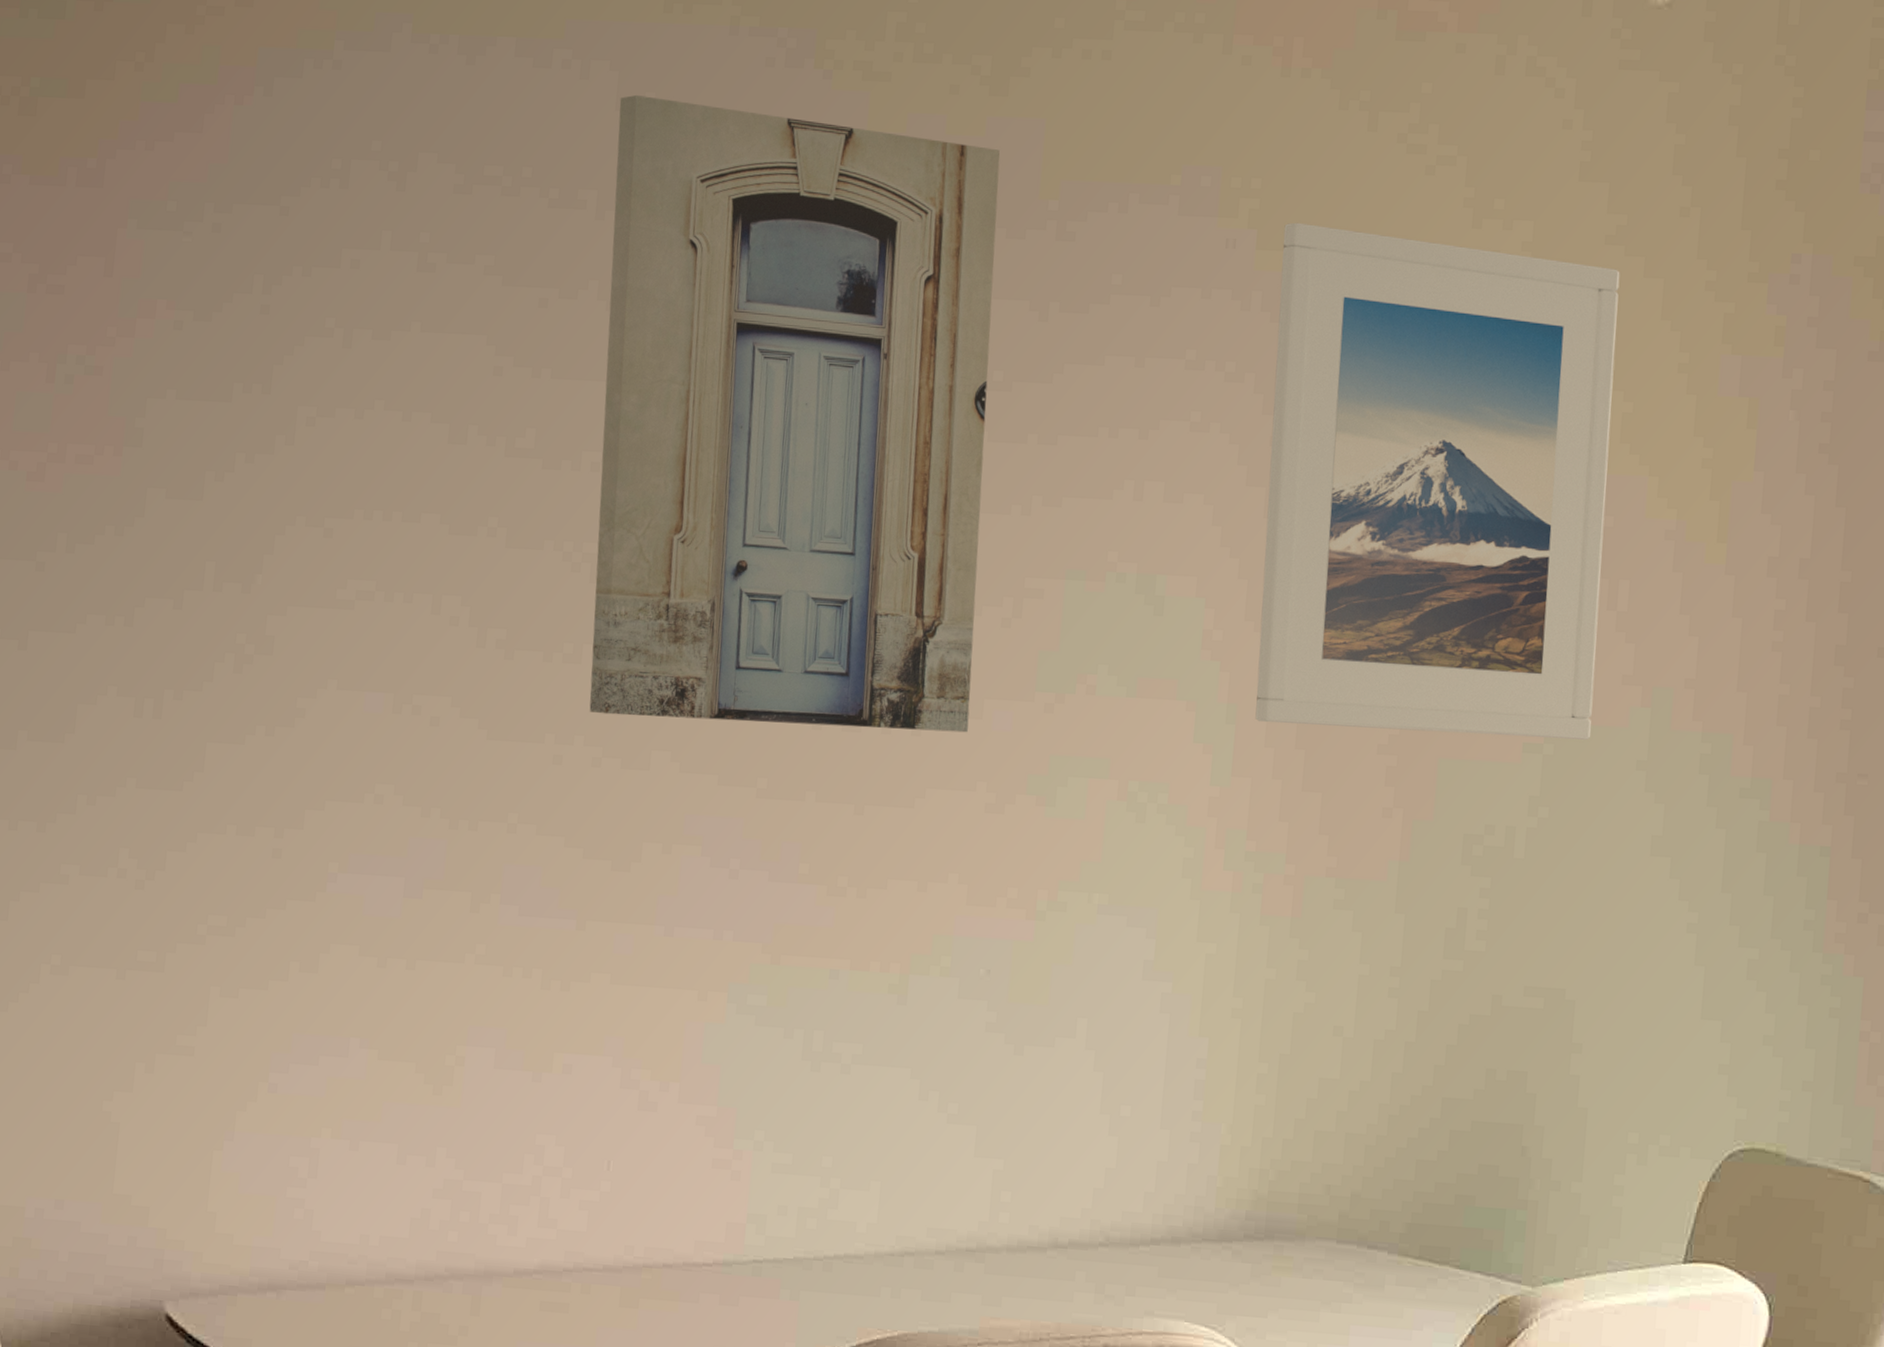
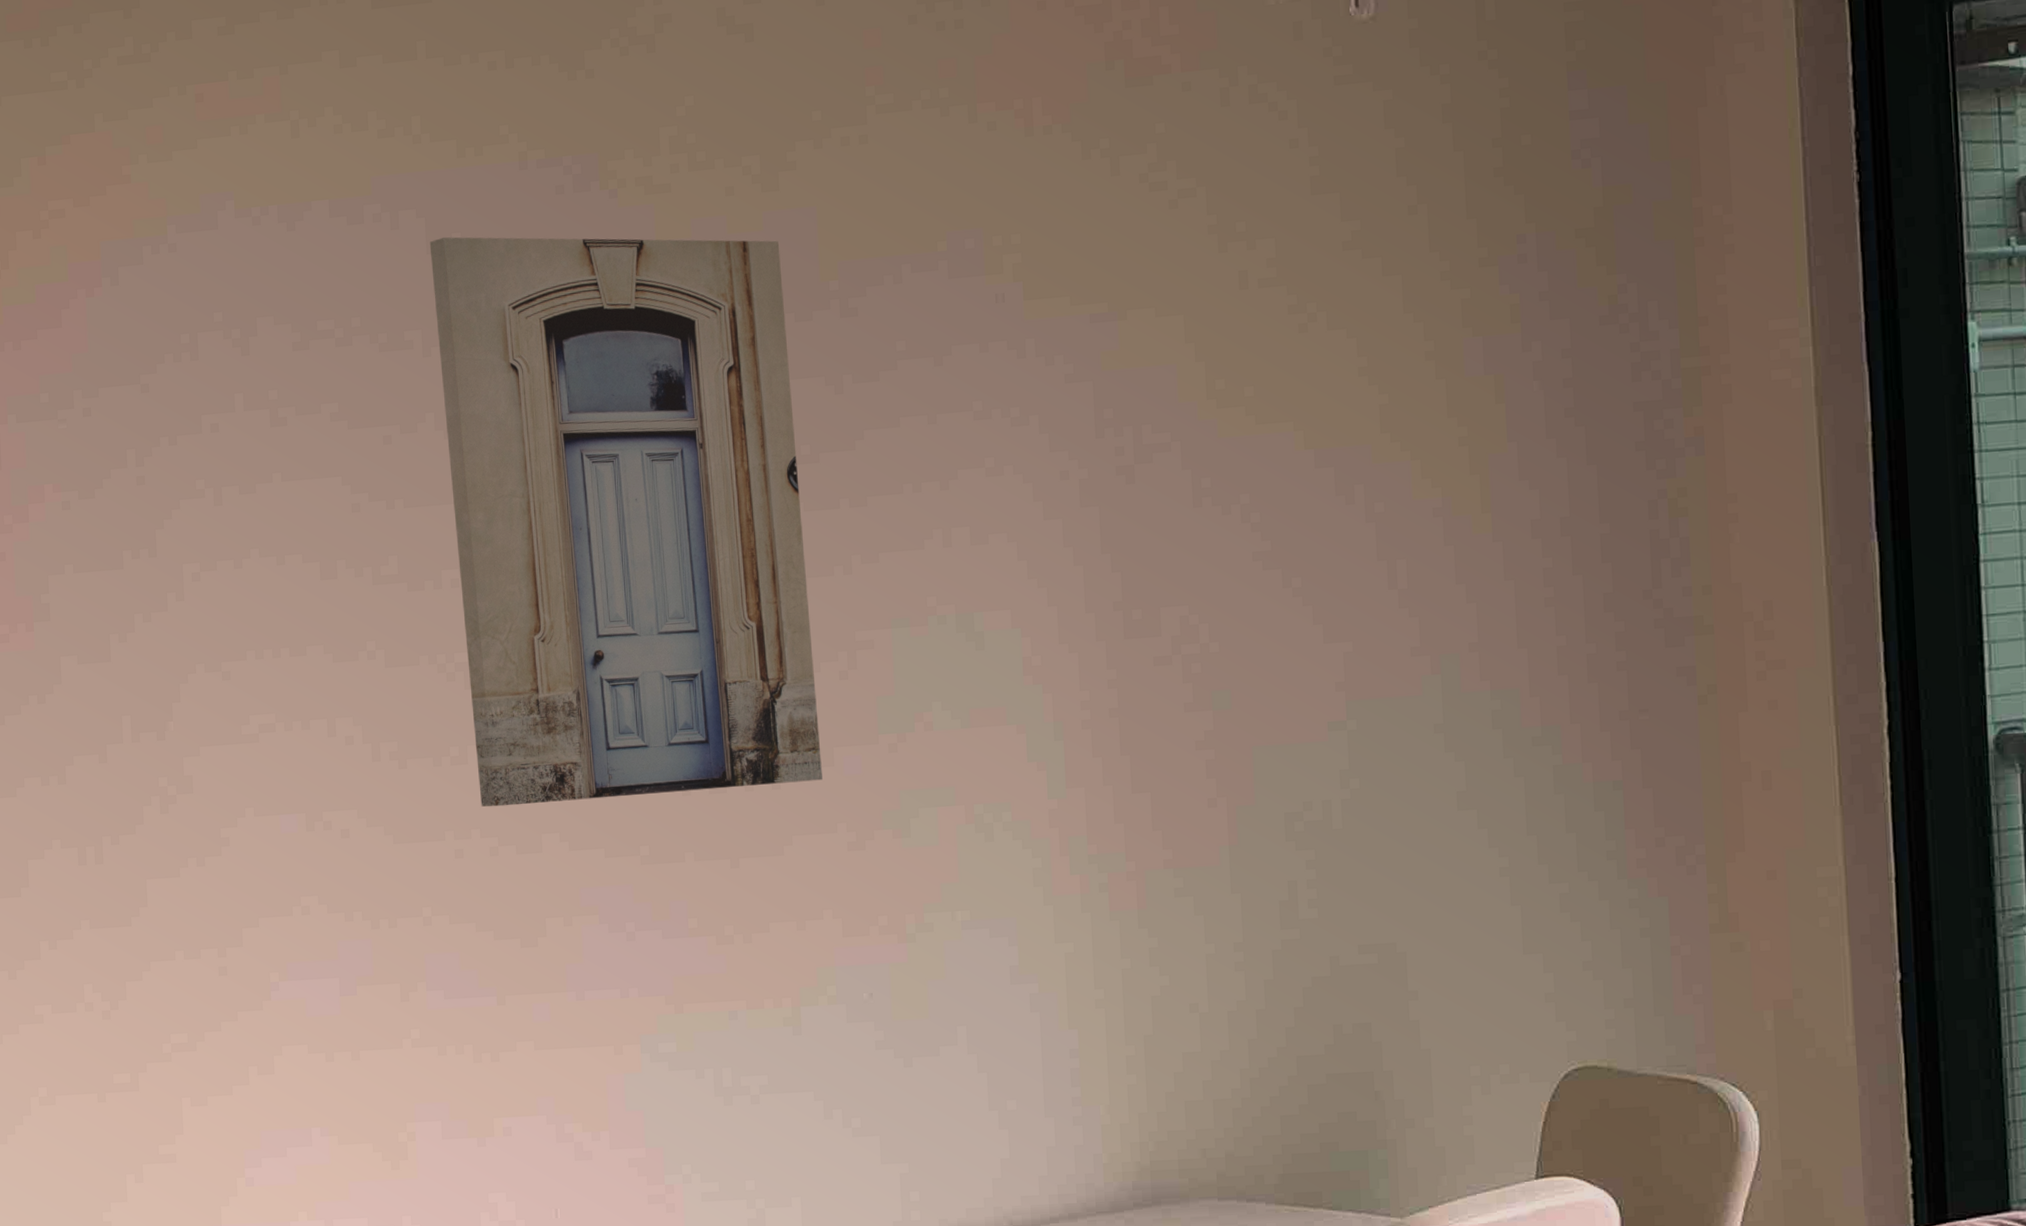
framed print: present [1255,222,1620,740] -> none [1047,269,1389,735]

